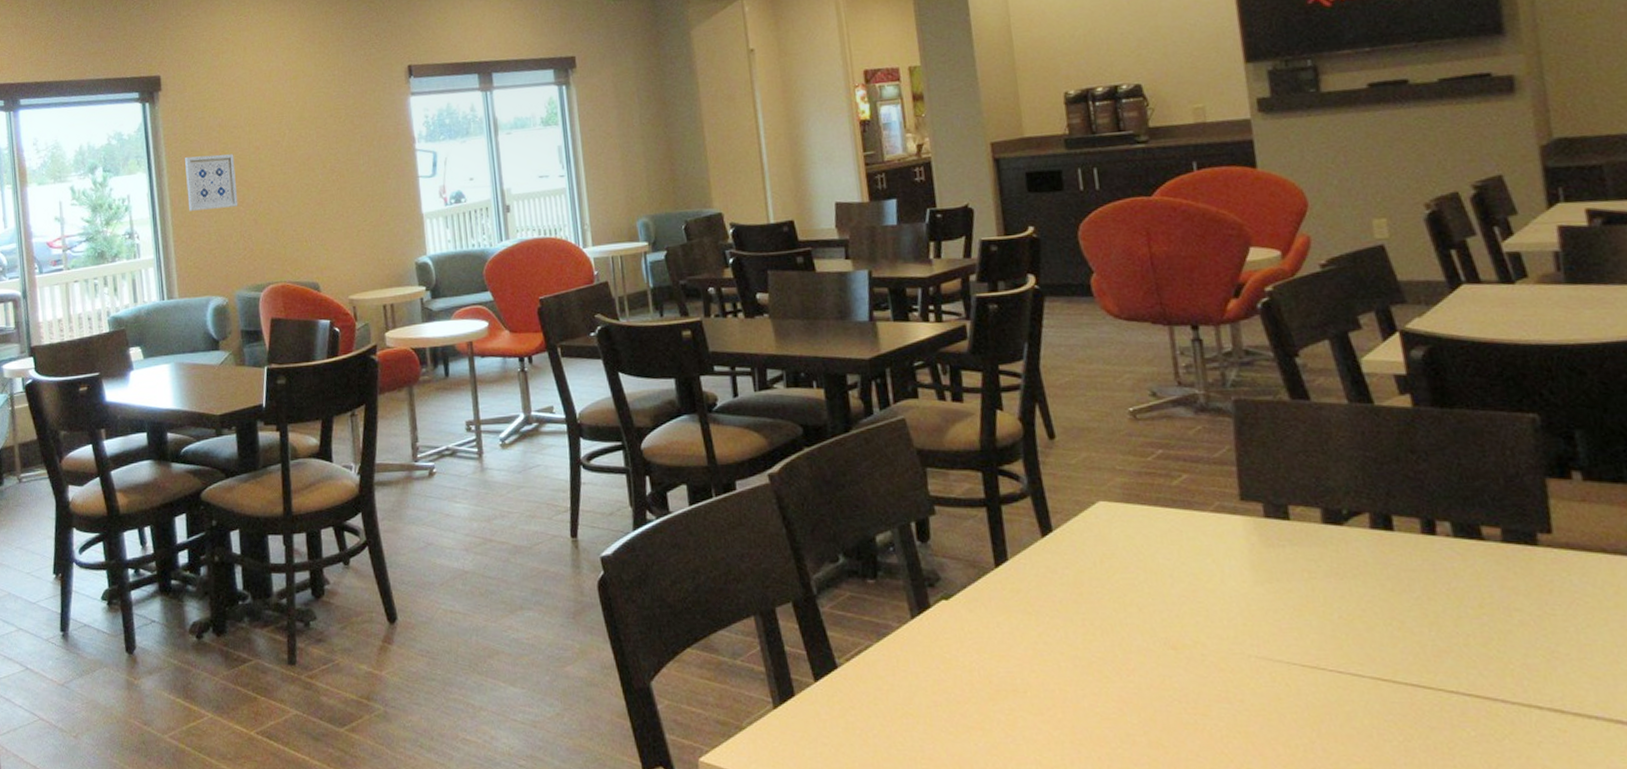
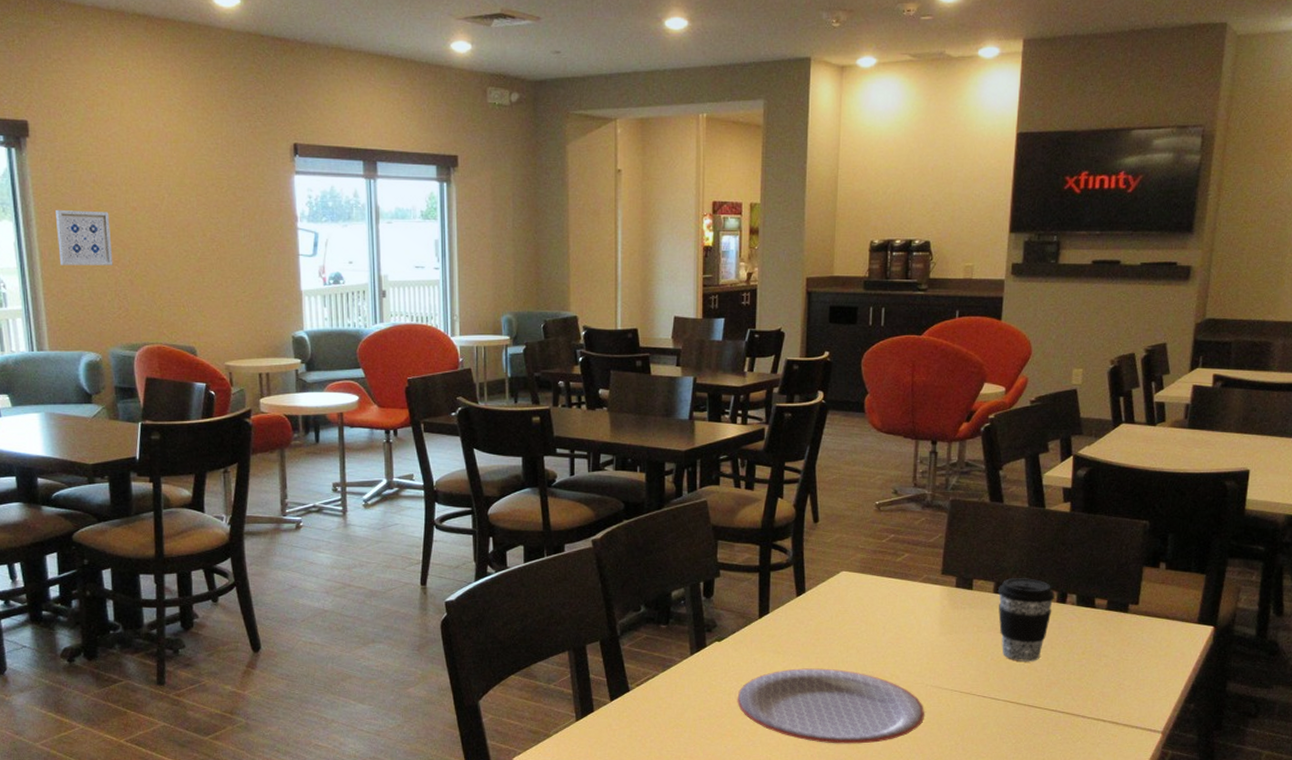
plate: none [981,634,1256,742] -> present [737,668,925,744]
coffee cup: none [1327,501,1418,620] -> present [997,578,1055,661]

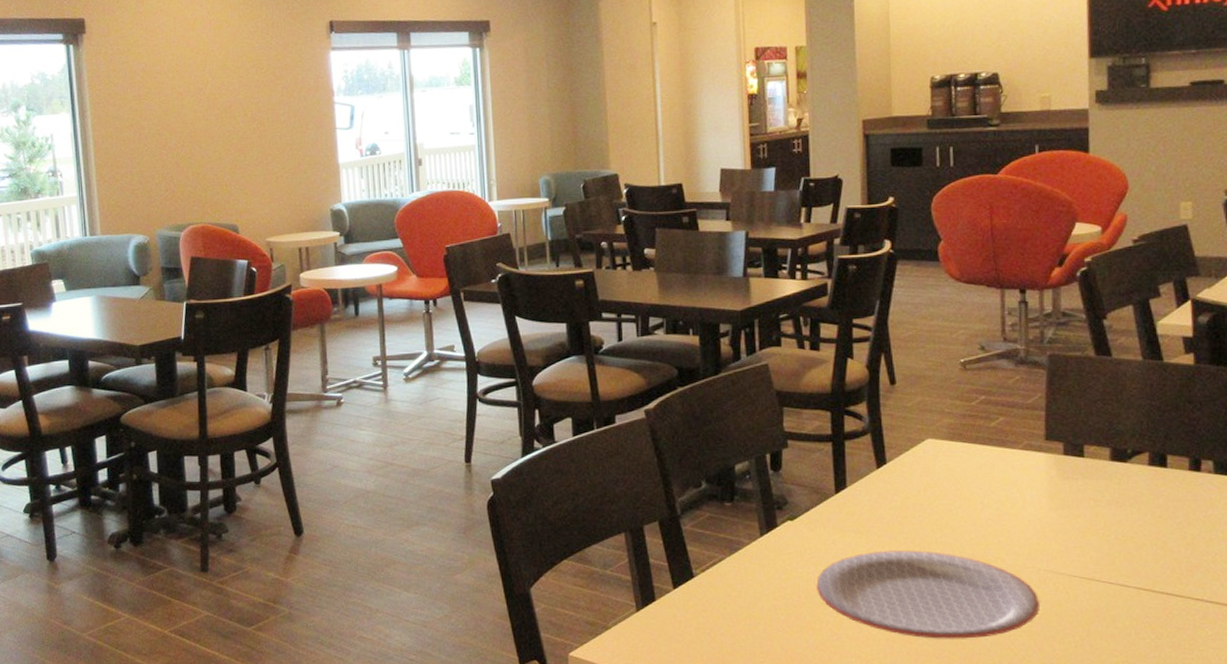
wall art: present [56,210,113,265] -> none [109,98,161,152]
coffee cup: present [997,578,1055,661] -> none [1114,442,1187,541]

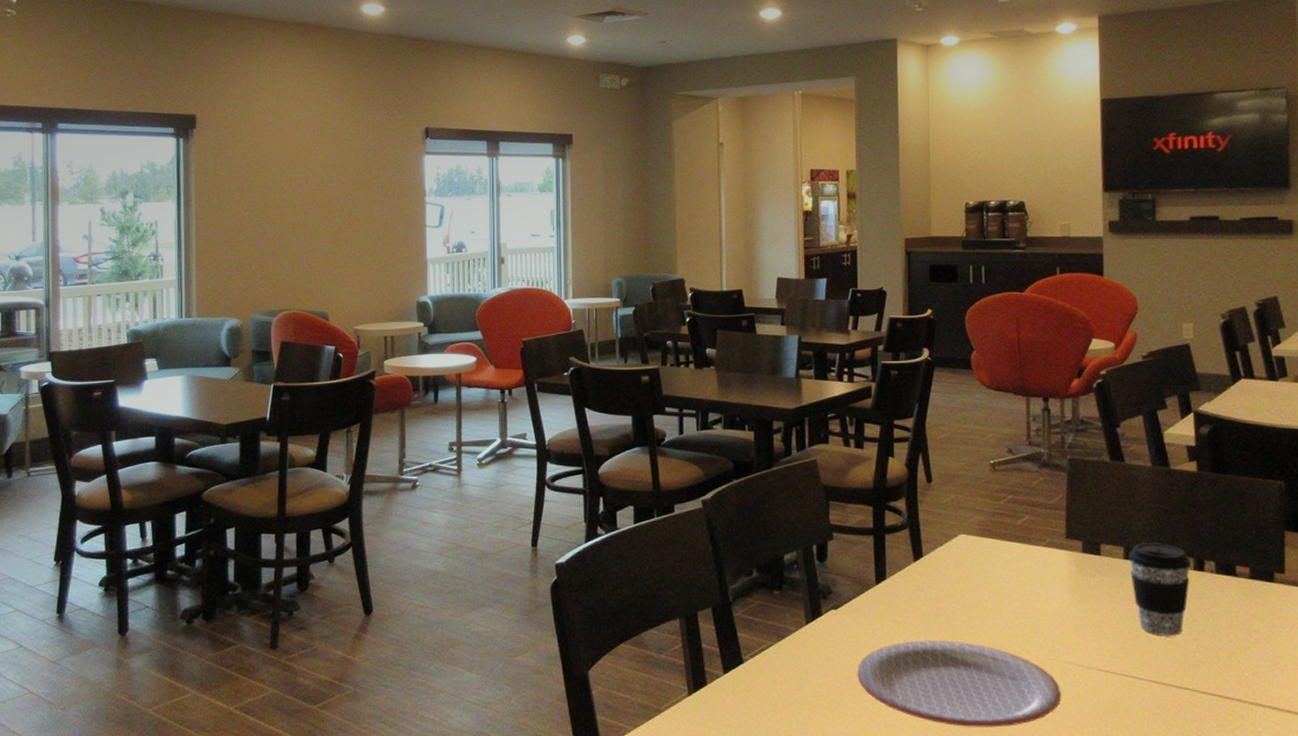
coffee cup: none [1114,442,1187,541] -> present [1128,543,1192,636]

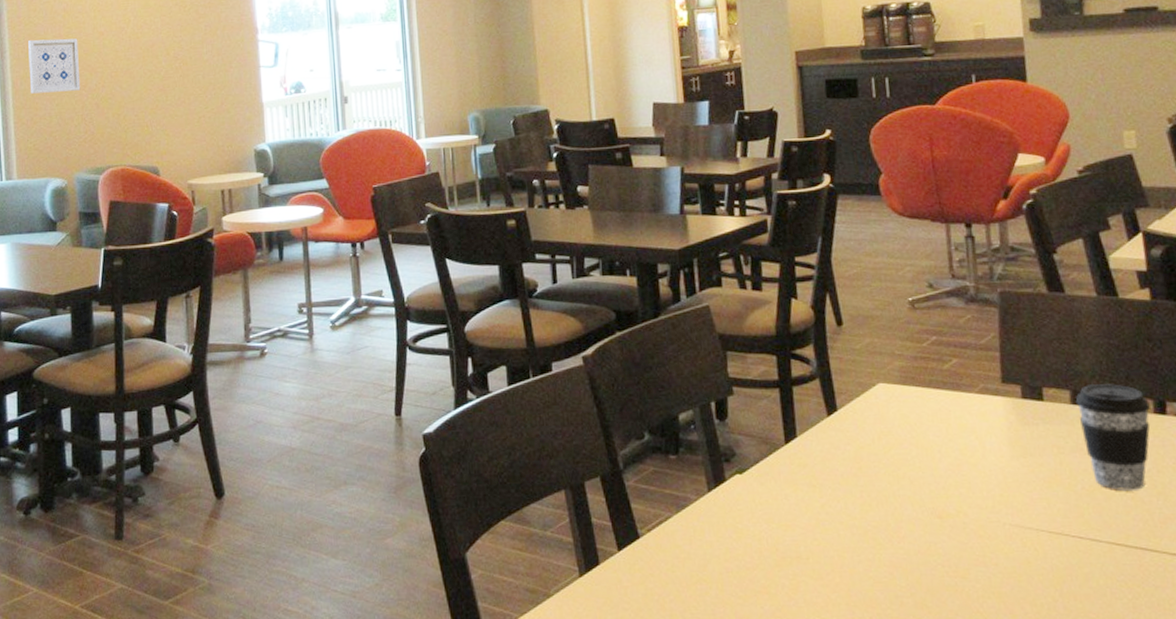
wall art: none [212,191,260,240] -> present [28,38,81,94]
plate: present [857,640,1062,727] -> none [769,504,1009,603]

